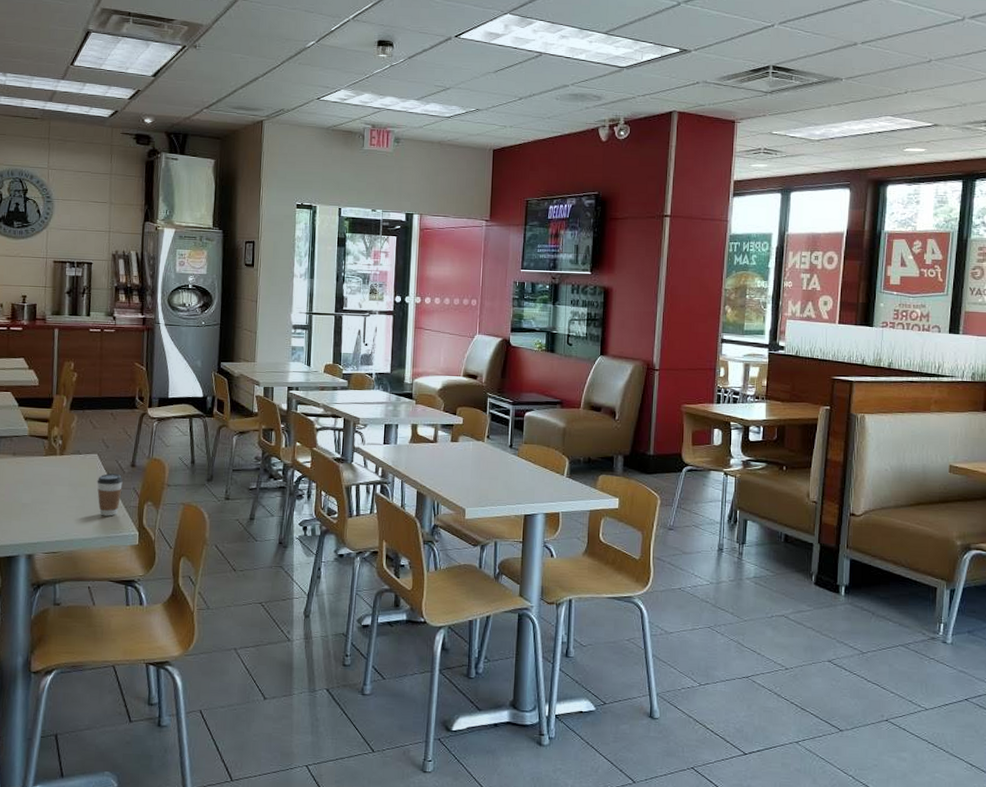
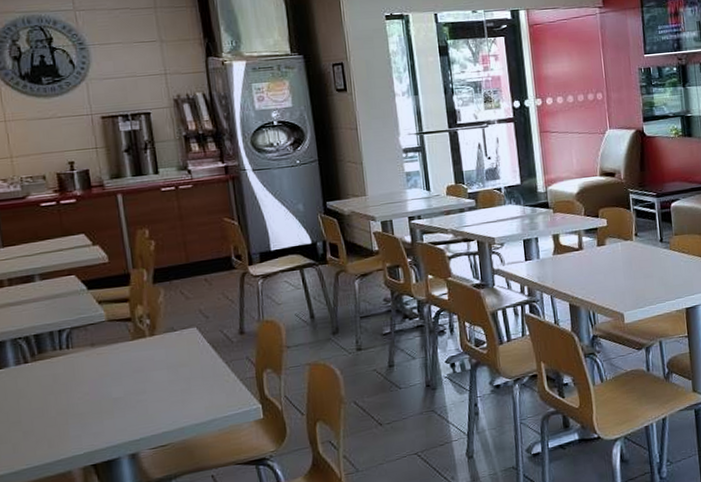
coffee cup: present [97,473,123,517] -> none [201,345,234,395]

